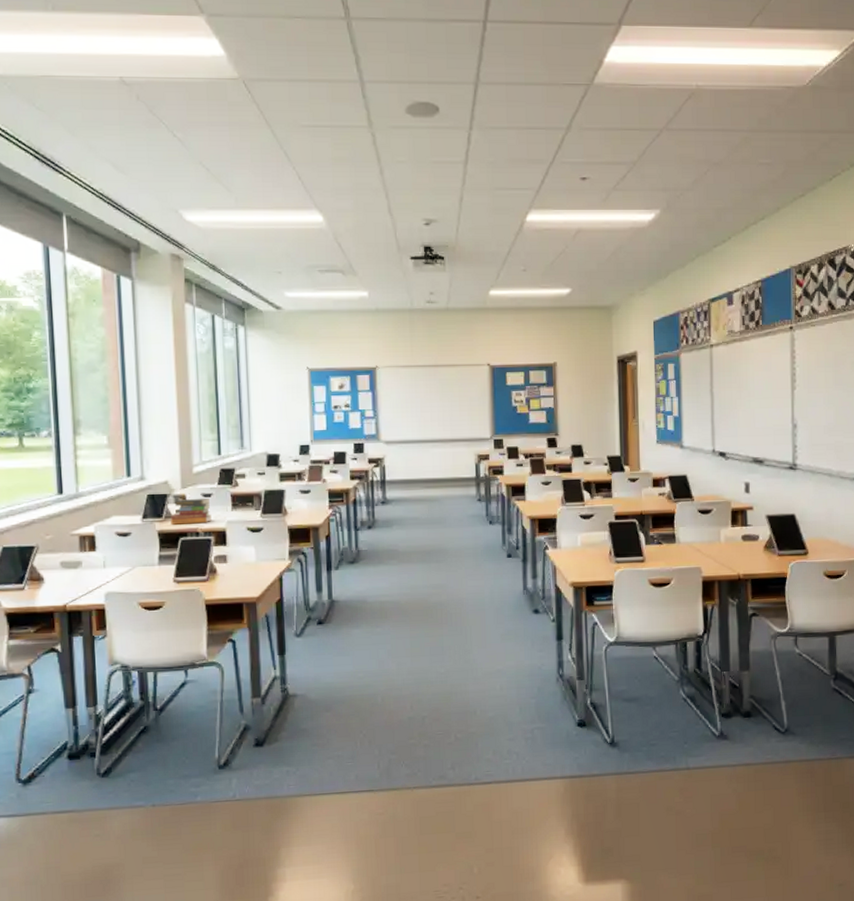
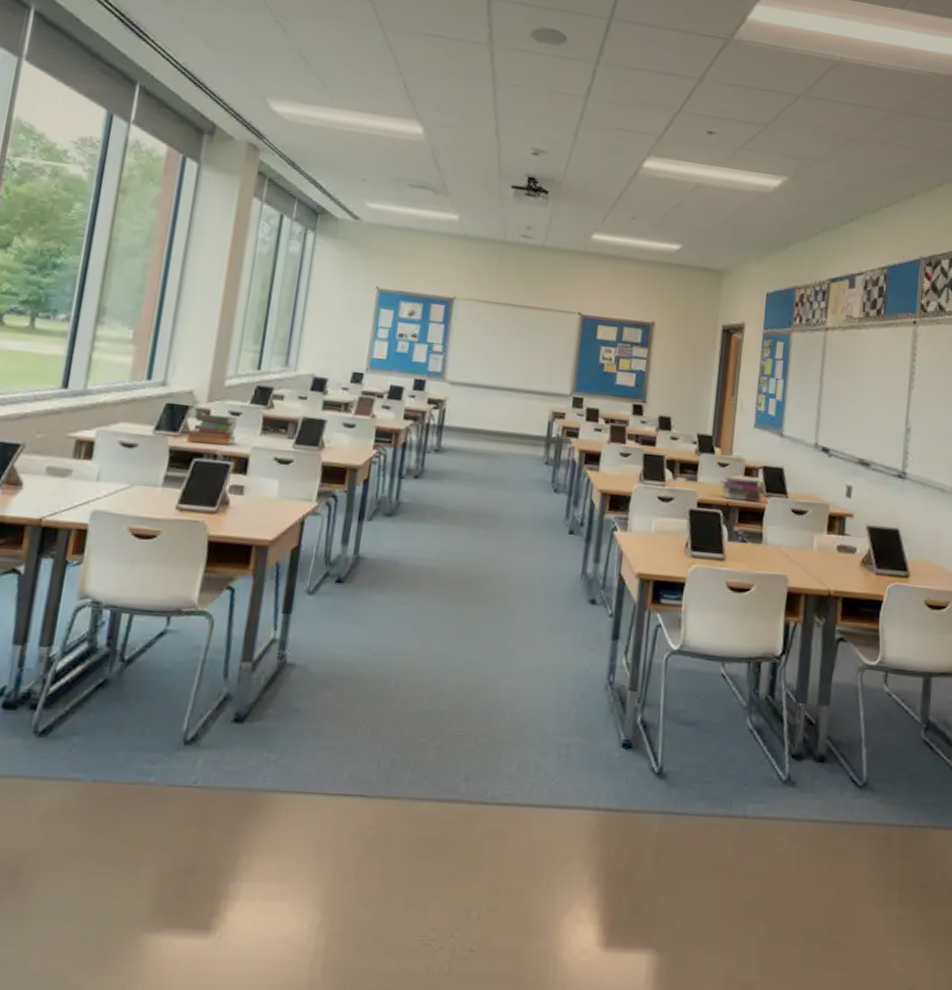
books: none [632,488,671,510] -> present [719,476,762,503]

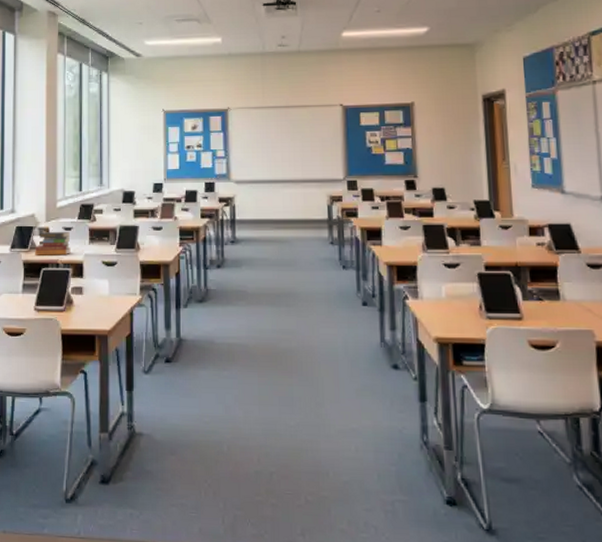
books: present [719,476,762,503] -> none [504,238,552,261]

